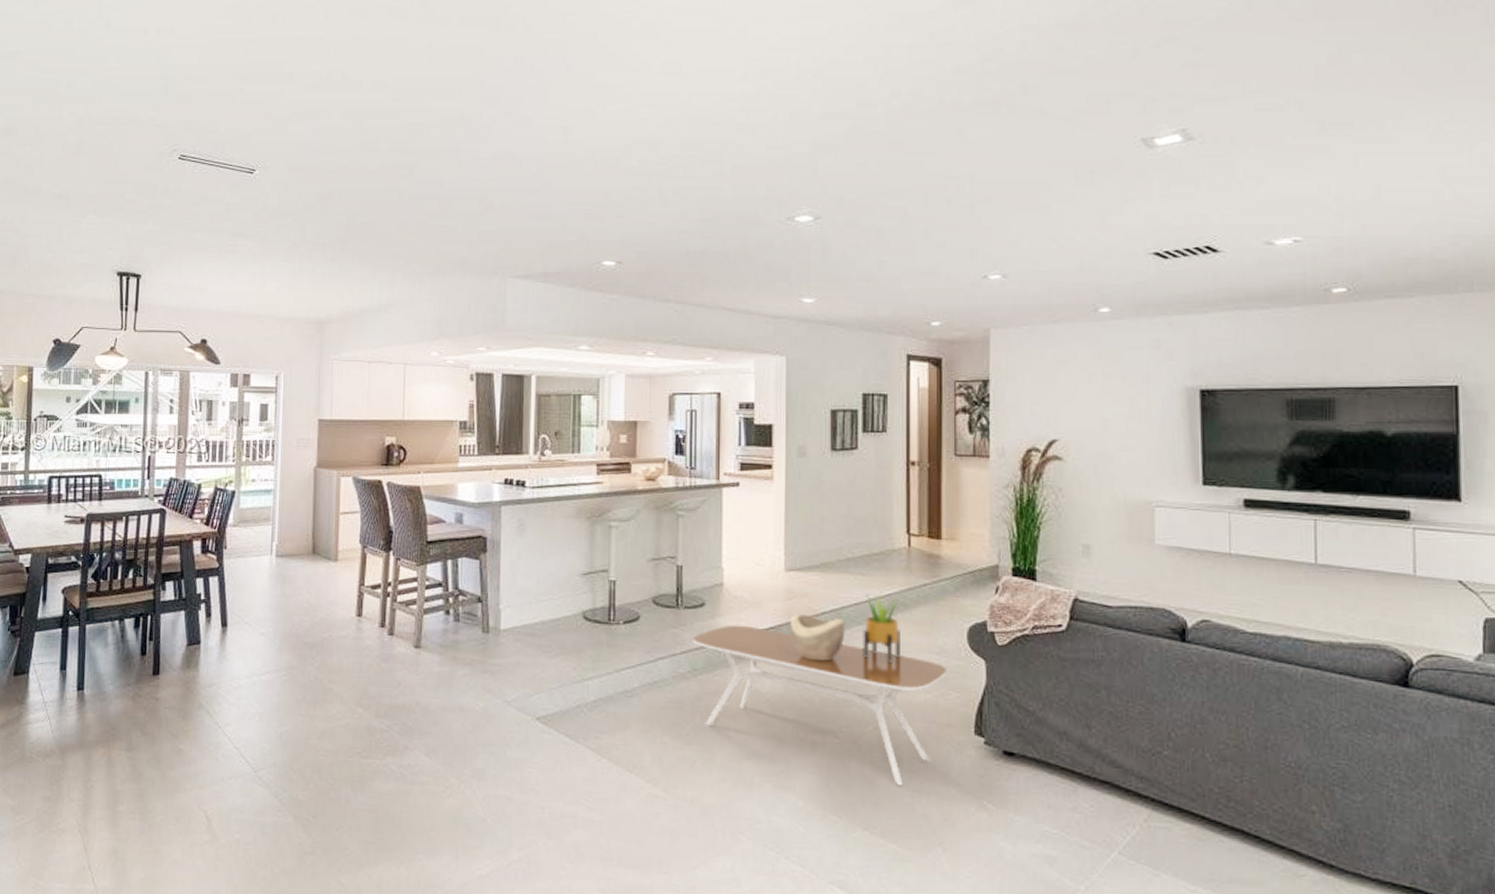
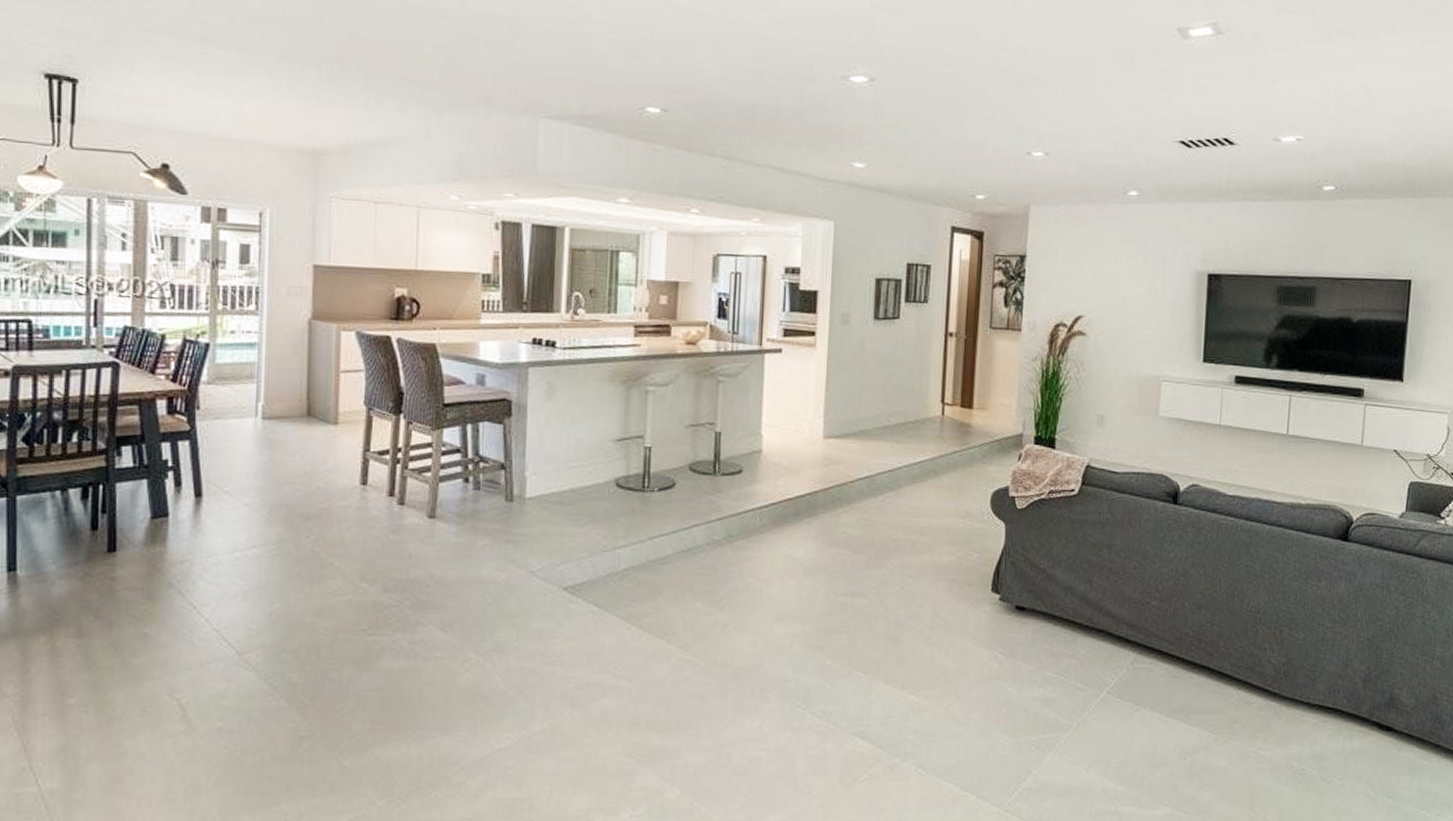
coffee table: present [692,625,948,786] -> none [728,491,971,642]
decorative bowl: present [790,614,845,661] -> none [825,481,879,526]
potted plant: present [863,593,901,662] -> none [894,460,930,526]

